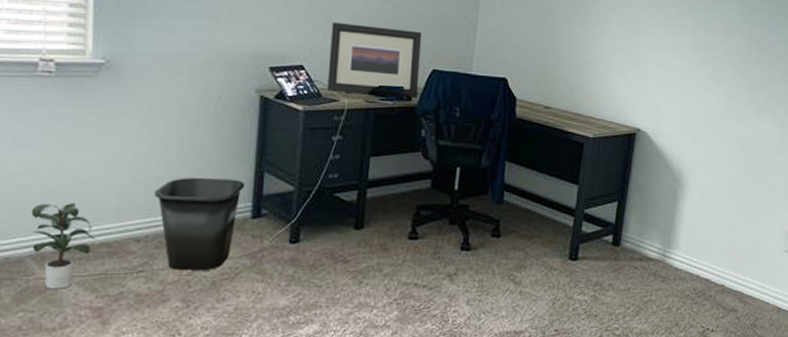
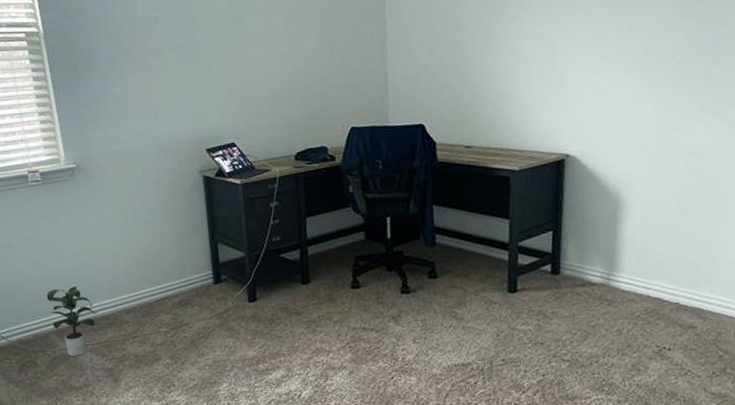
waste bin: present [154,177,245,270] -> none [133,252,204,334]
picture frame: present [327,21,422,98] -> none [253,93,340,163]

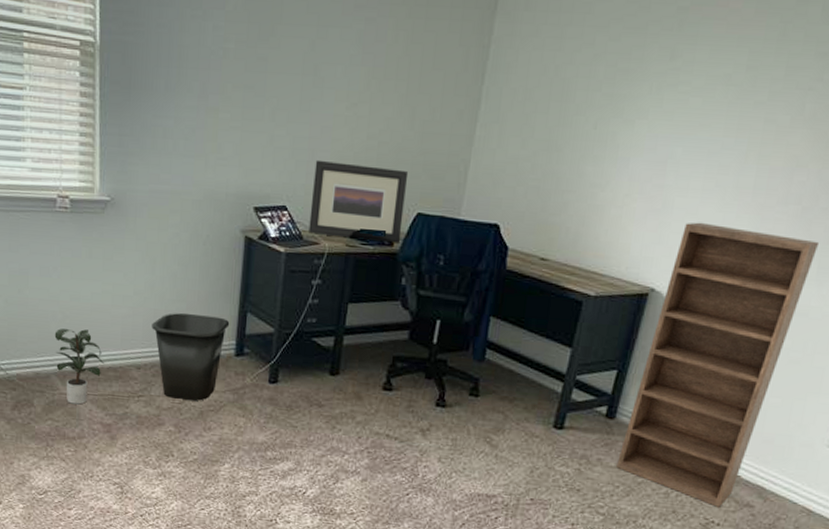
waste bin: none [133,252,204,334] -> present [152,312,230,401]
picture frame: none [253,93,340,163] -> present [308,159,409,243]
bookshelf: none [570,88,698,334] -> present [616,222,819,507]

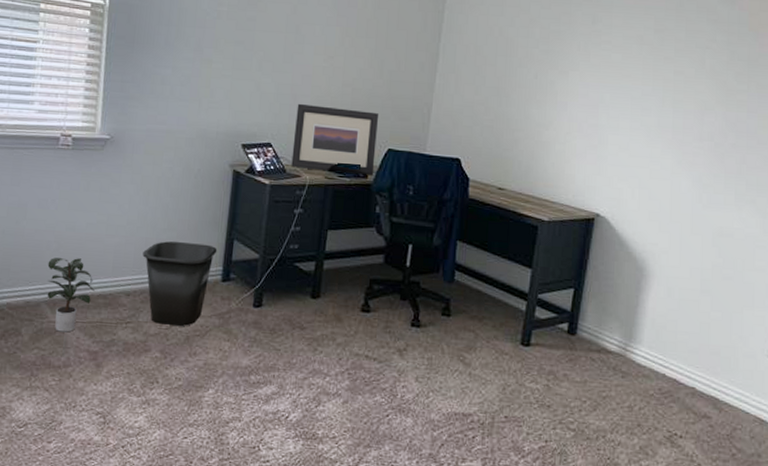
bookshelf: present [616,222,819,507] -> none [582,156,732,419]

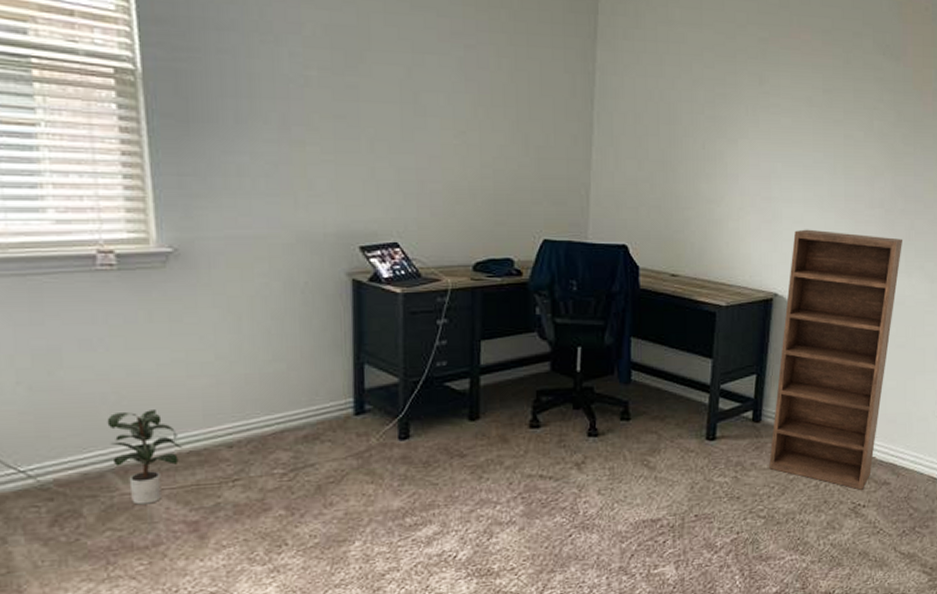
waste bin: present [143,241,218,326] -> none [243,373,344,476]
picture frame: present [291,103,379,176] -> none [426,191,529,273]
bookshelf: none [582,156,732,419] -> present [769,229,902,490]

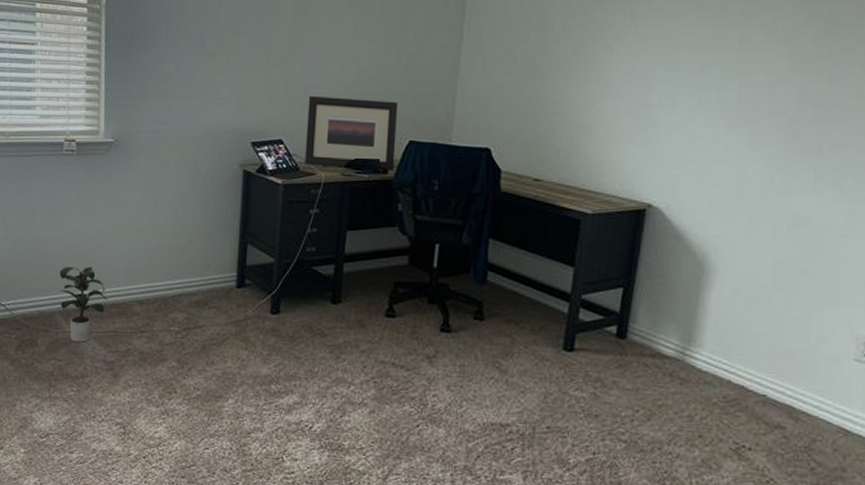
picture frame: none [426,191,529,273] -> present [305,95,399,171]
bookshelf: present [769,229,902,490] -> none [634,137,811,430]

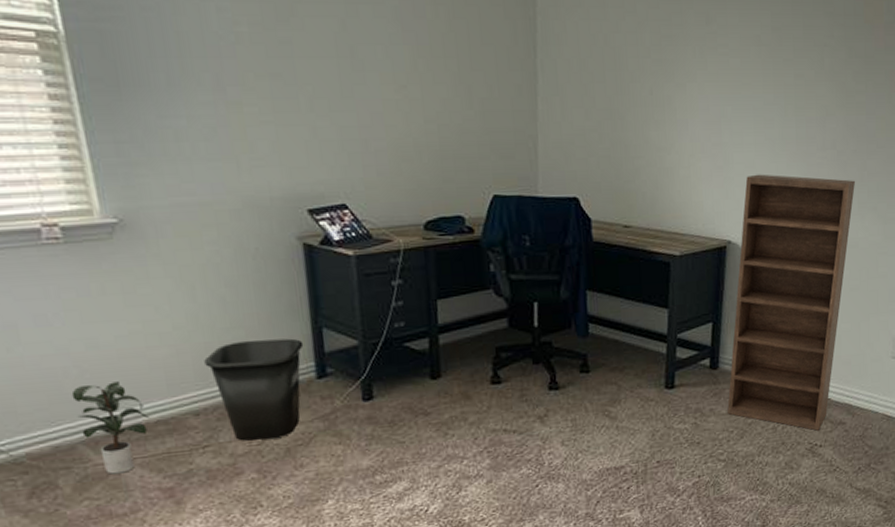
waste bin: none [154,246,231,334] -> present [204,338,304,441]
picture frame: present [305,95,399,171] -> none [371,149,480,231]
bookshelf: none [634,137,811,430] -> present [727,174,855,431]

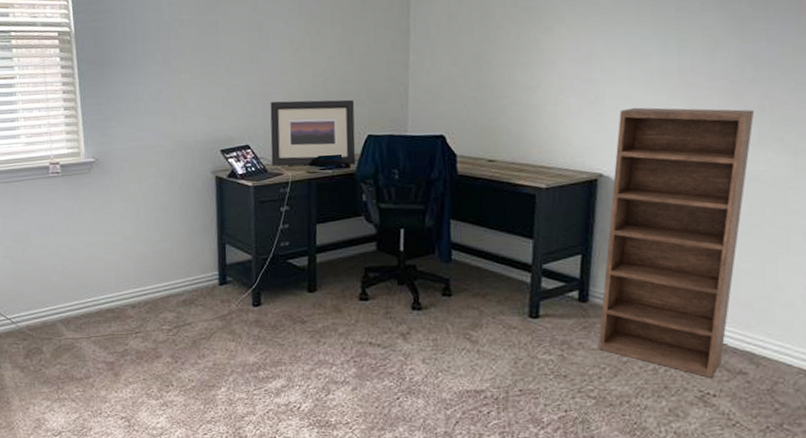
potted plant: present [71,381,151,475] -> none [56,277,104,347]
waste bin: present [204,338,304,441] -> none [141,251,211,331]
picture frame: none [371,149,480,231] -> present [270,99,356,167]

